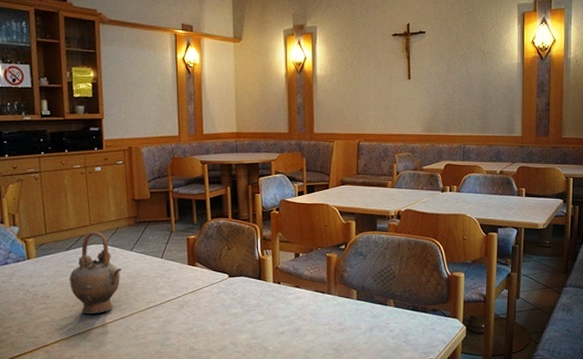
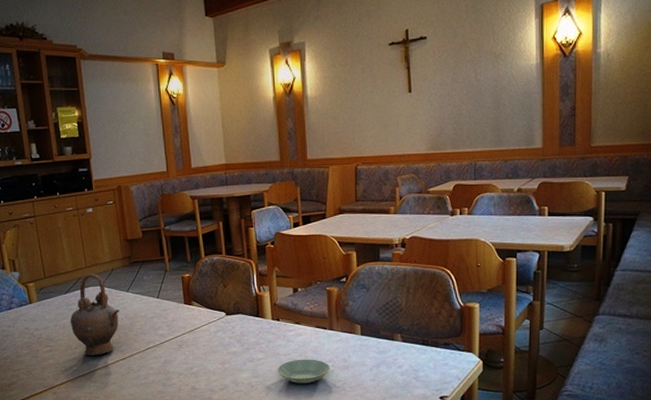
saucer: none [276,321,326,345] -> present [277,359,330,383]

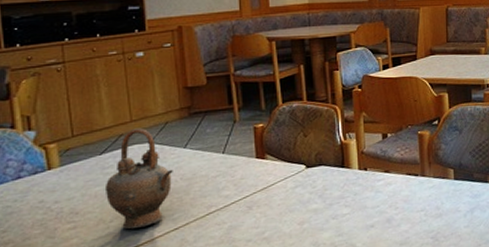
saucer: present [277,359,330,383] -> none [364,209,422,238]

